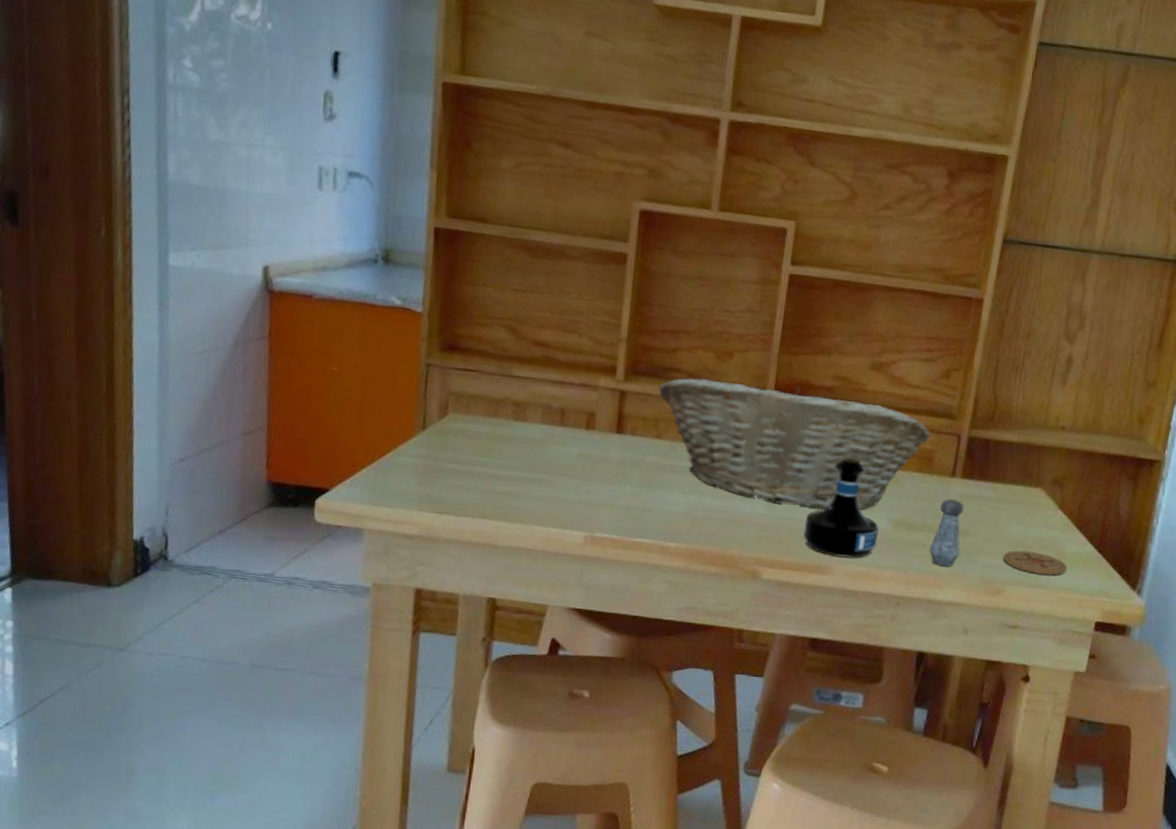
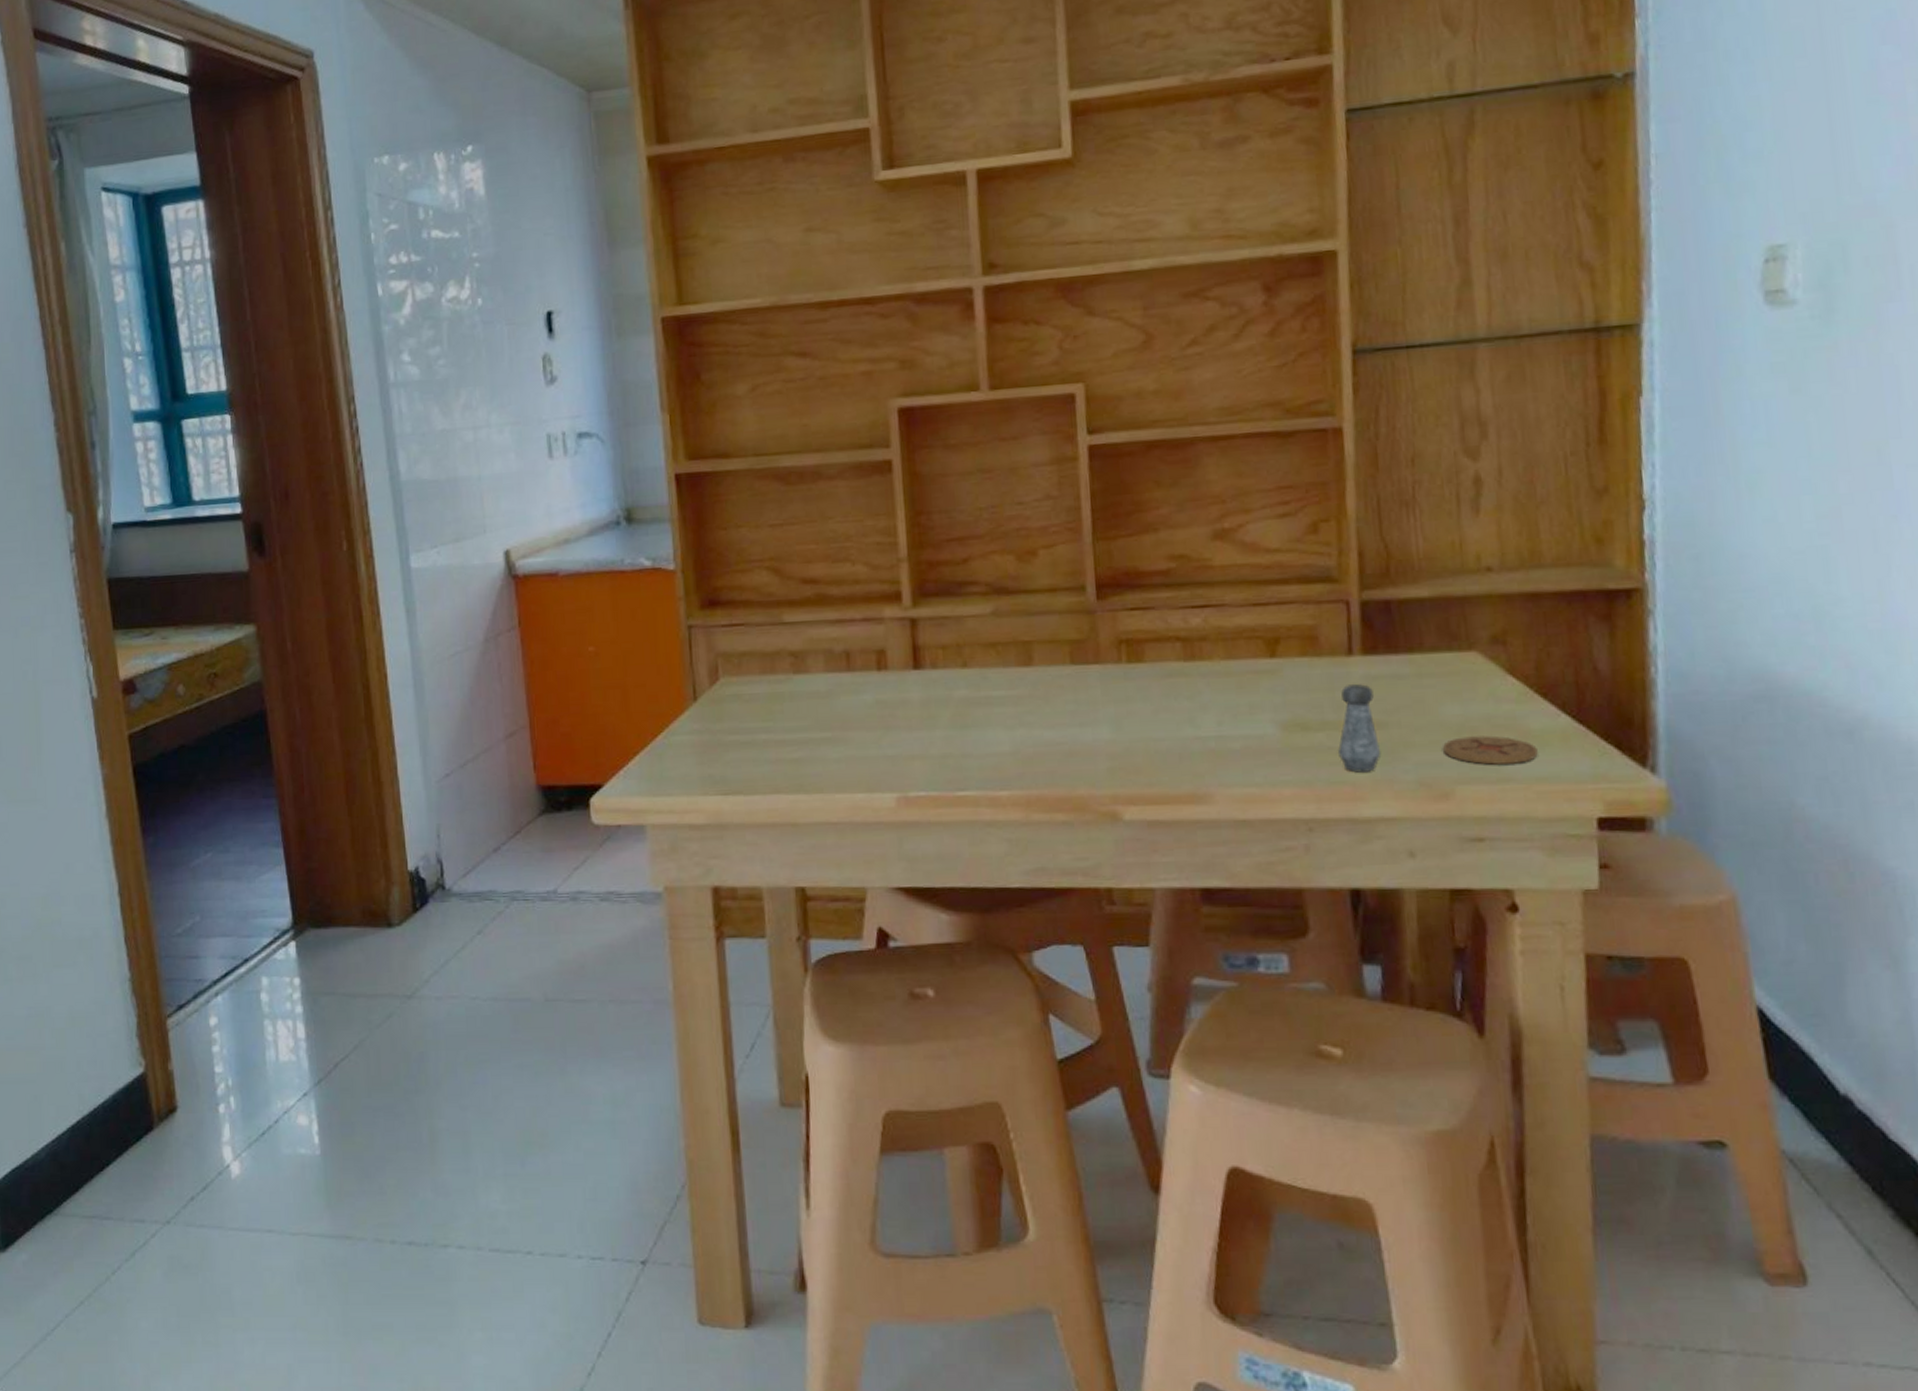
fruit basket: present [659,378,930,510] -> none [955,576,1308,724]
tequila bottle: present [803,458,879,558] -> none [1165,653,1266,780]

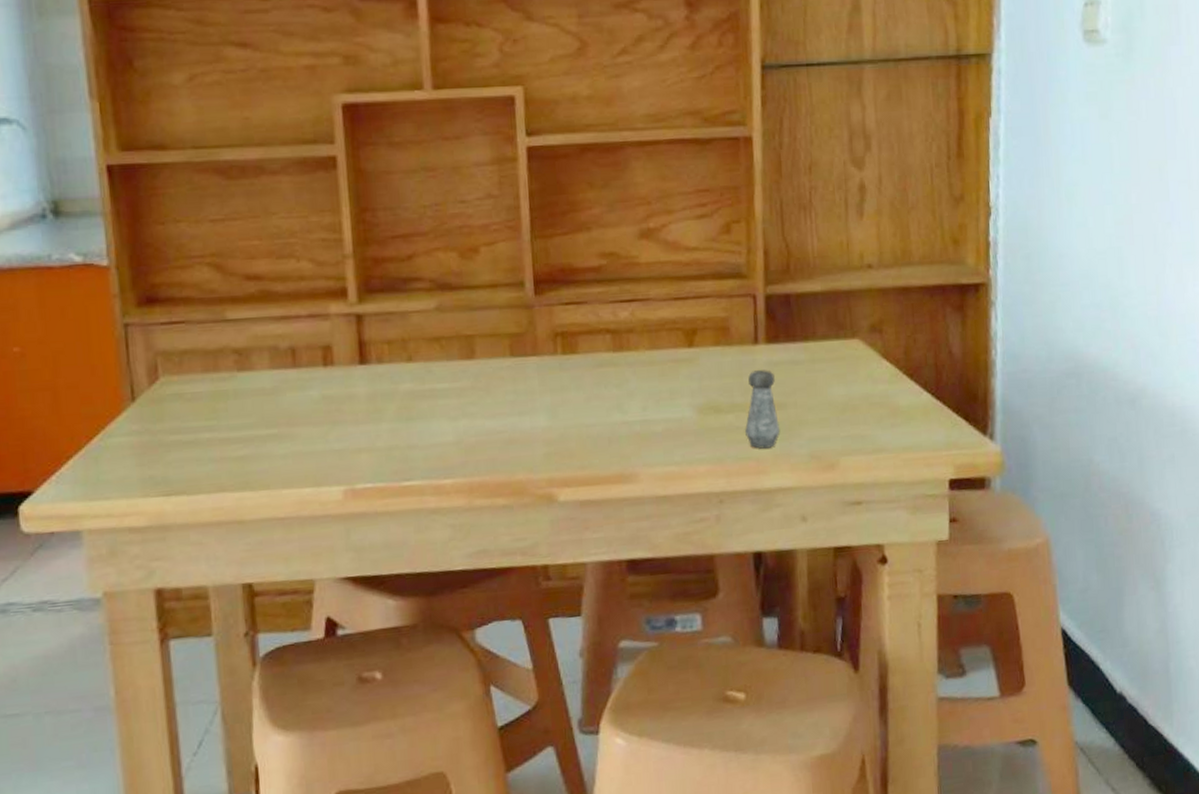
coaster: present [1443,735,1538,765] -> none [831,412,905,438]

